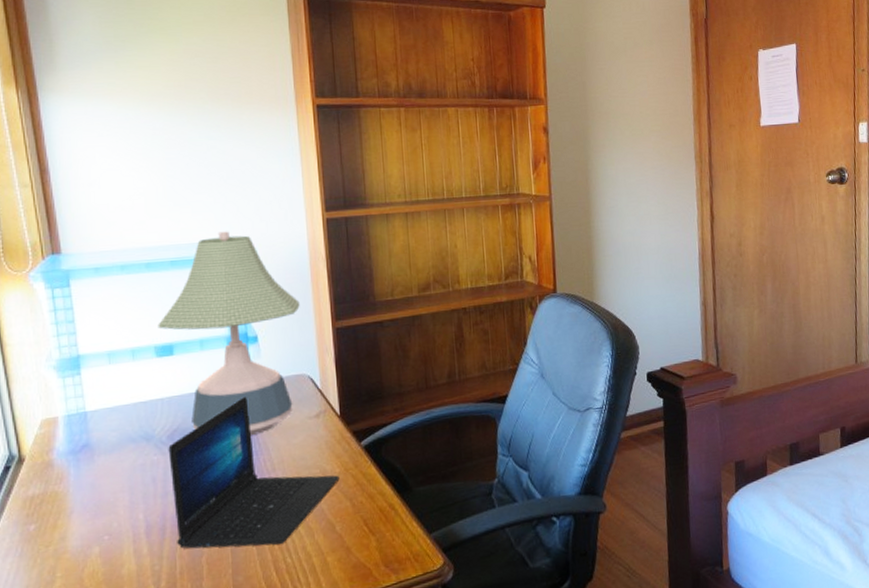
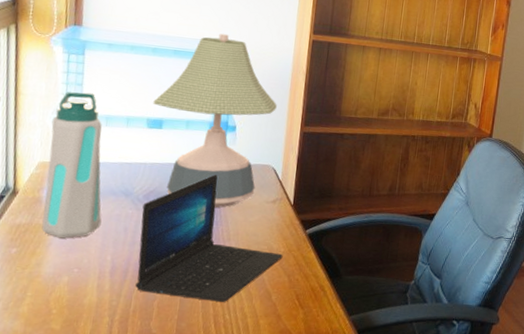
water bottle: none [47,329,125,504] -> present [41,92,102,239]

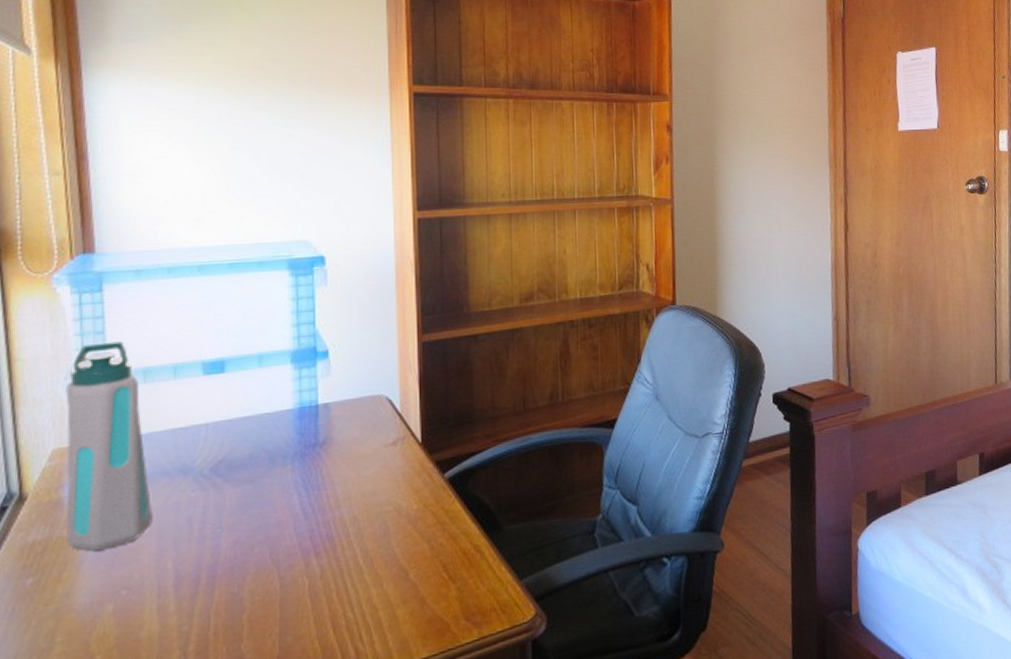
laptop: present [135,175,283,302] -> none [210,421,417,604]
desk lamp: present [153,33,277,208] -> none [208,230,381,466]

